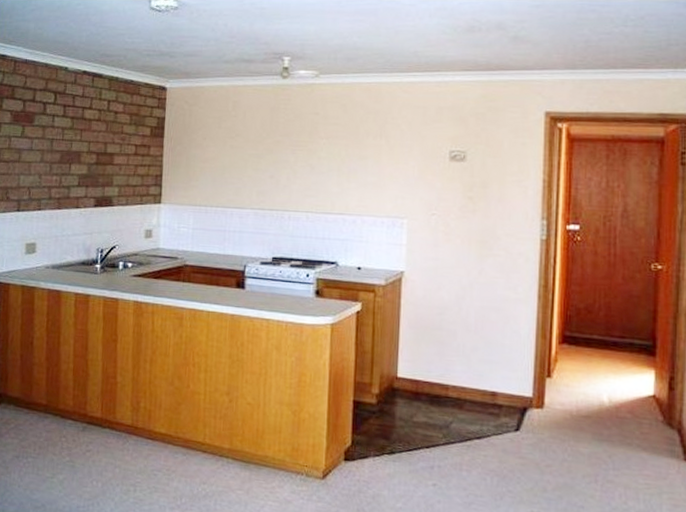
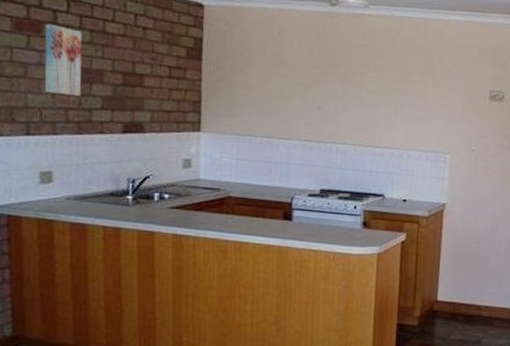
wall art: none [34,114,65,176] -> present [44,23,83,97]

